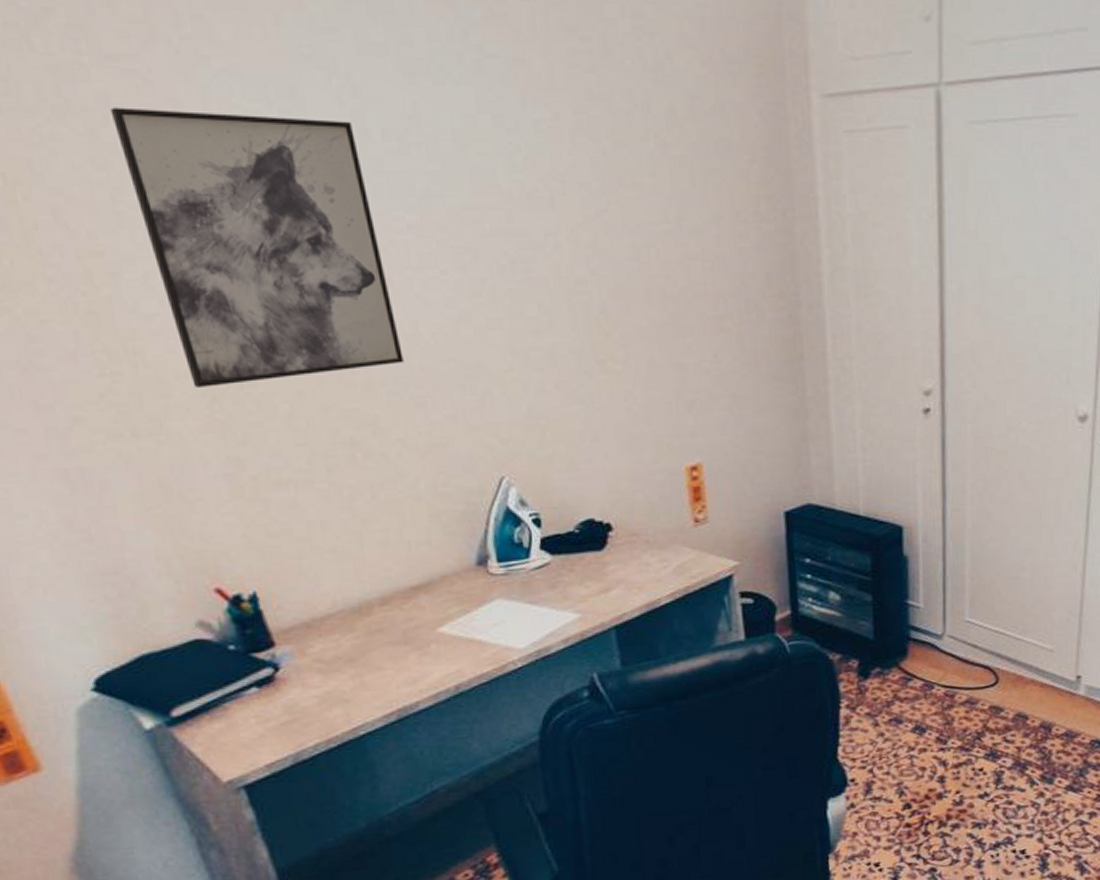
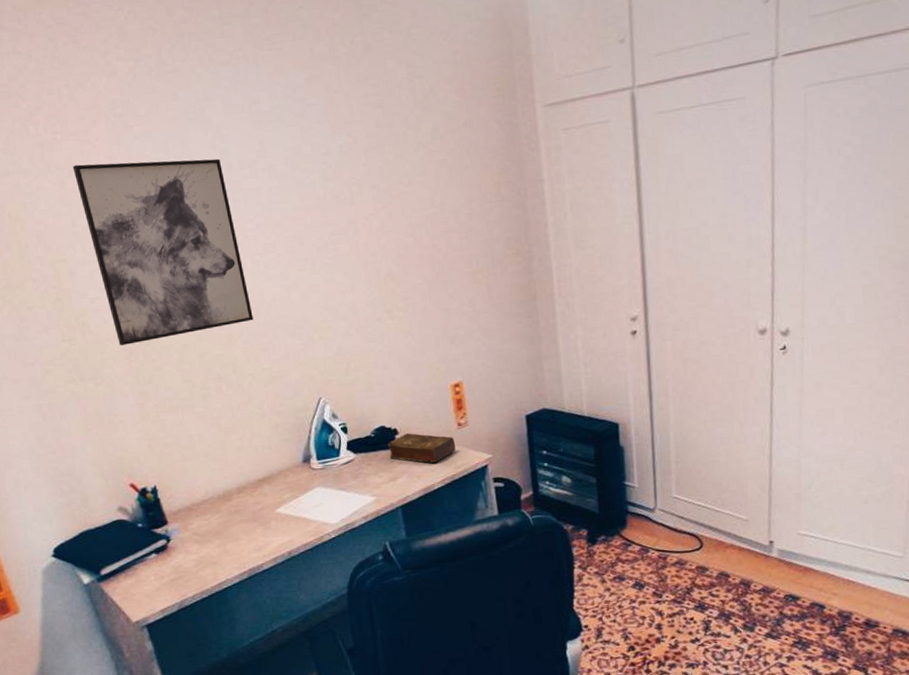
book: none [598,530,691,570] -> present [388,433,456,463]

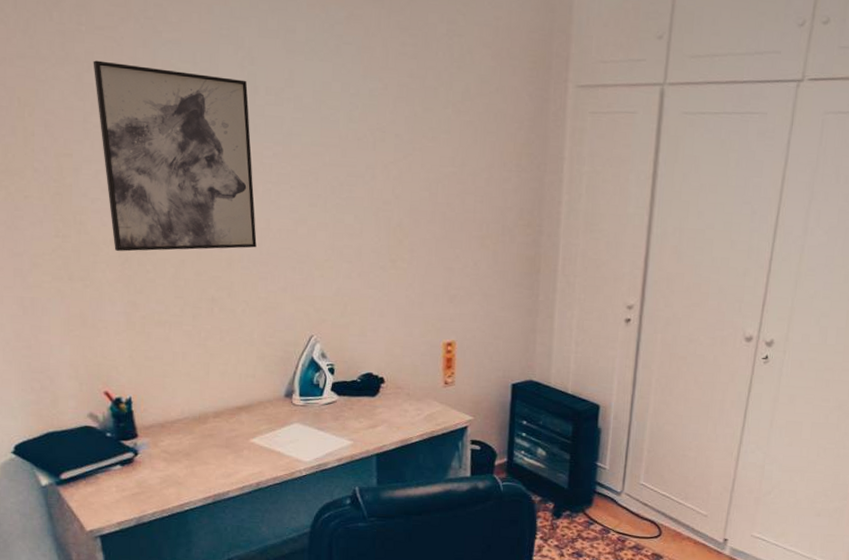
book: present [388,433,456,463] -> none [372,384,439,416]

